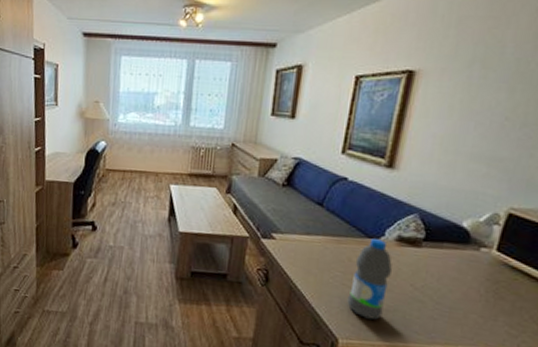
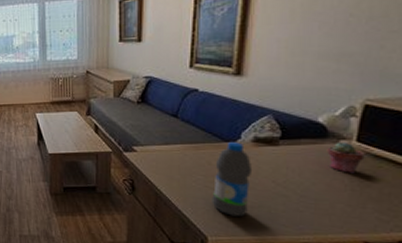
potted succulent: none [467,250,503,284] -> present [327,143,365,173]

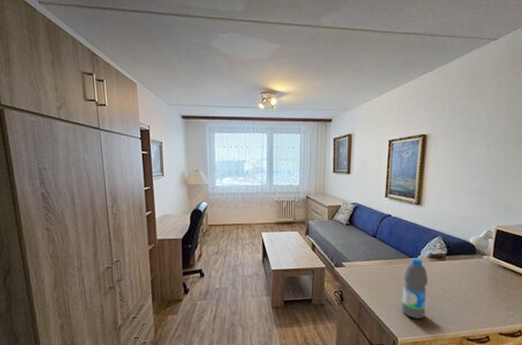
potted succulent: present [327,143,365,173] -> none [475,258,498,281]

